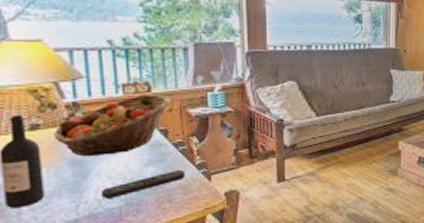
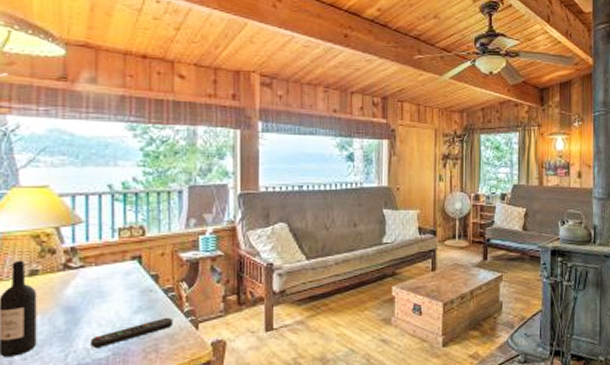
fruit basket: present [54,94,171,156] -> none [51,238,163,303]

